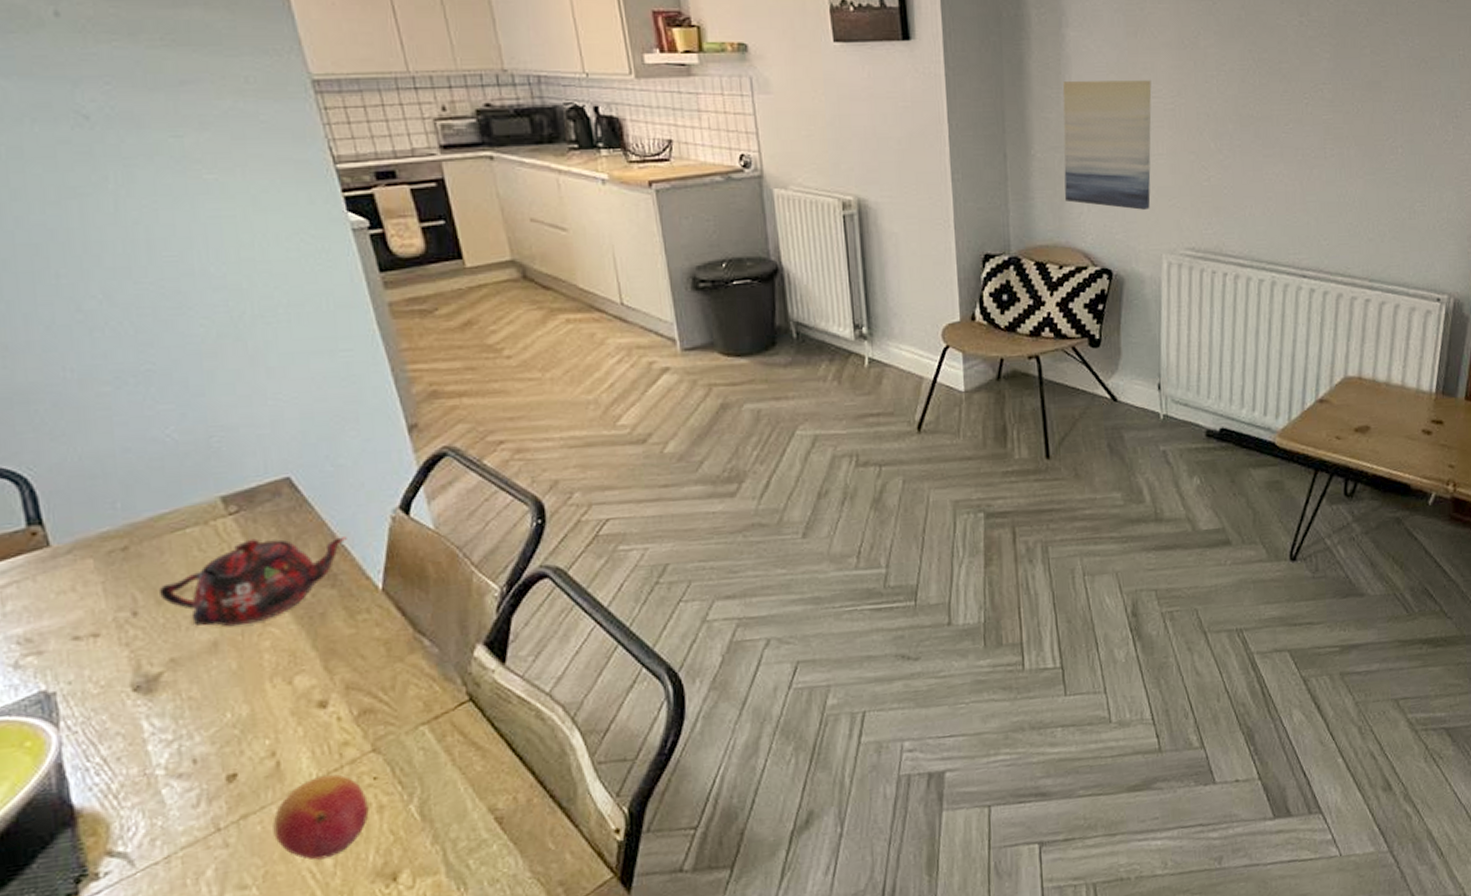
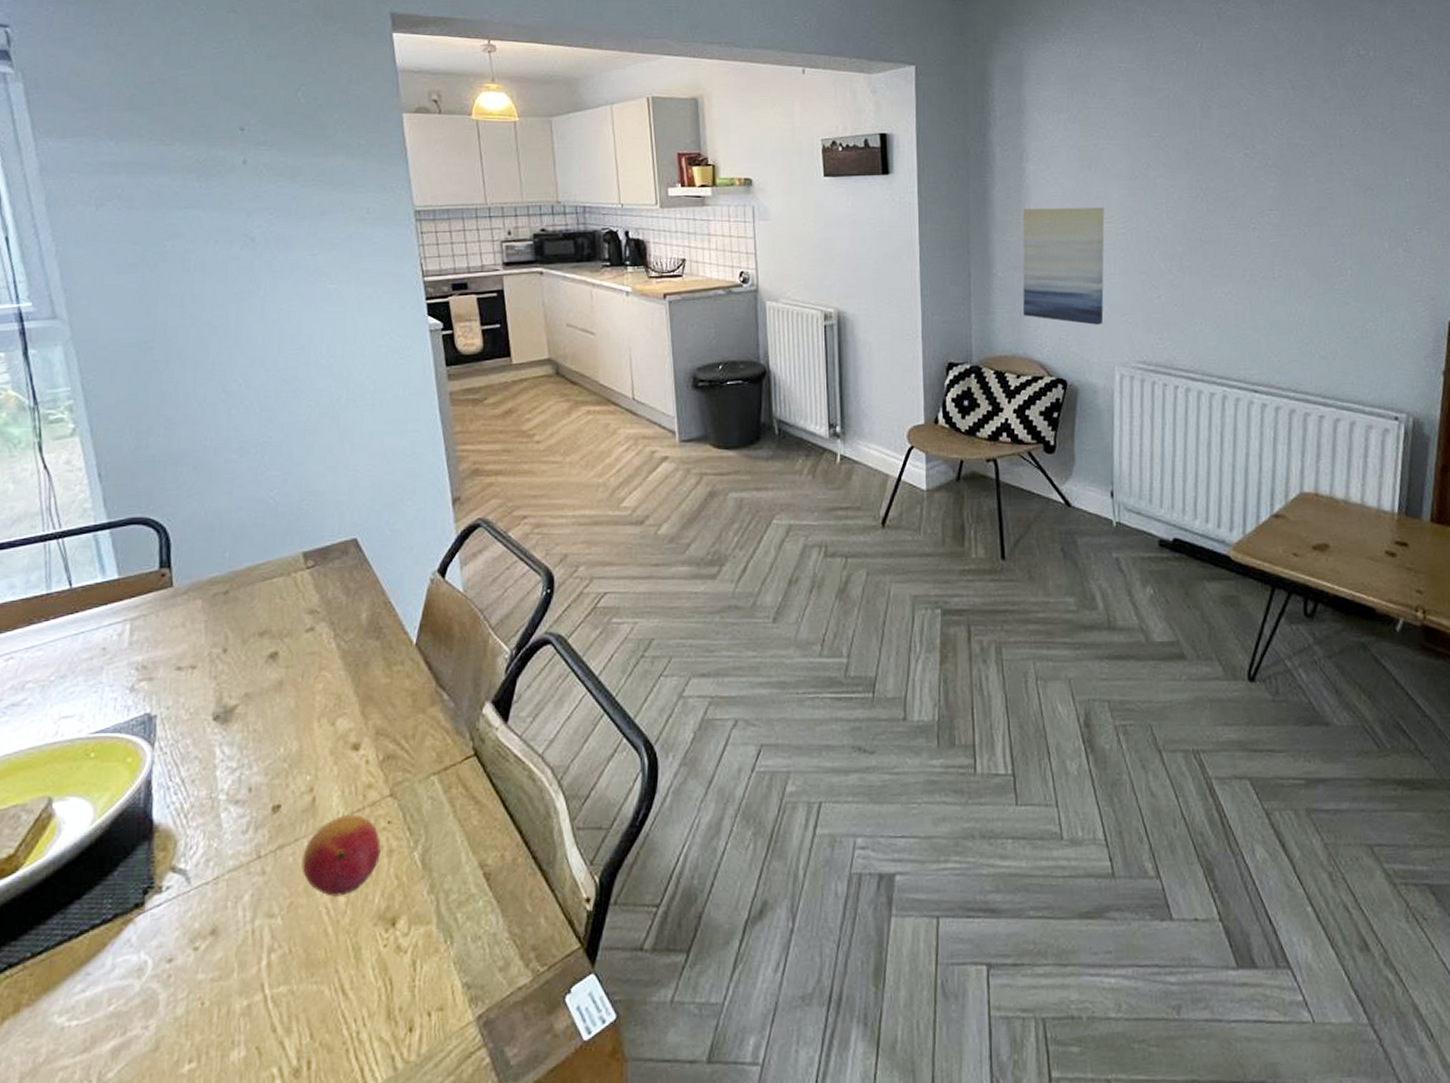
teapot: present [158,536,347,627] -> none [244,591,394,669]

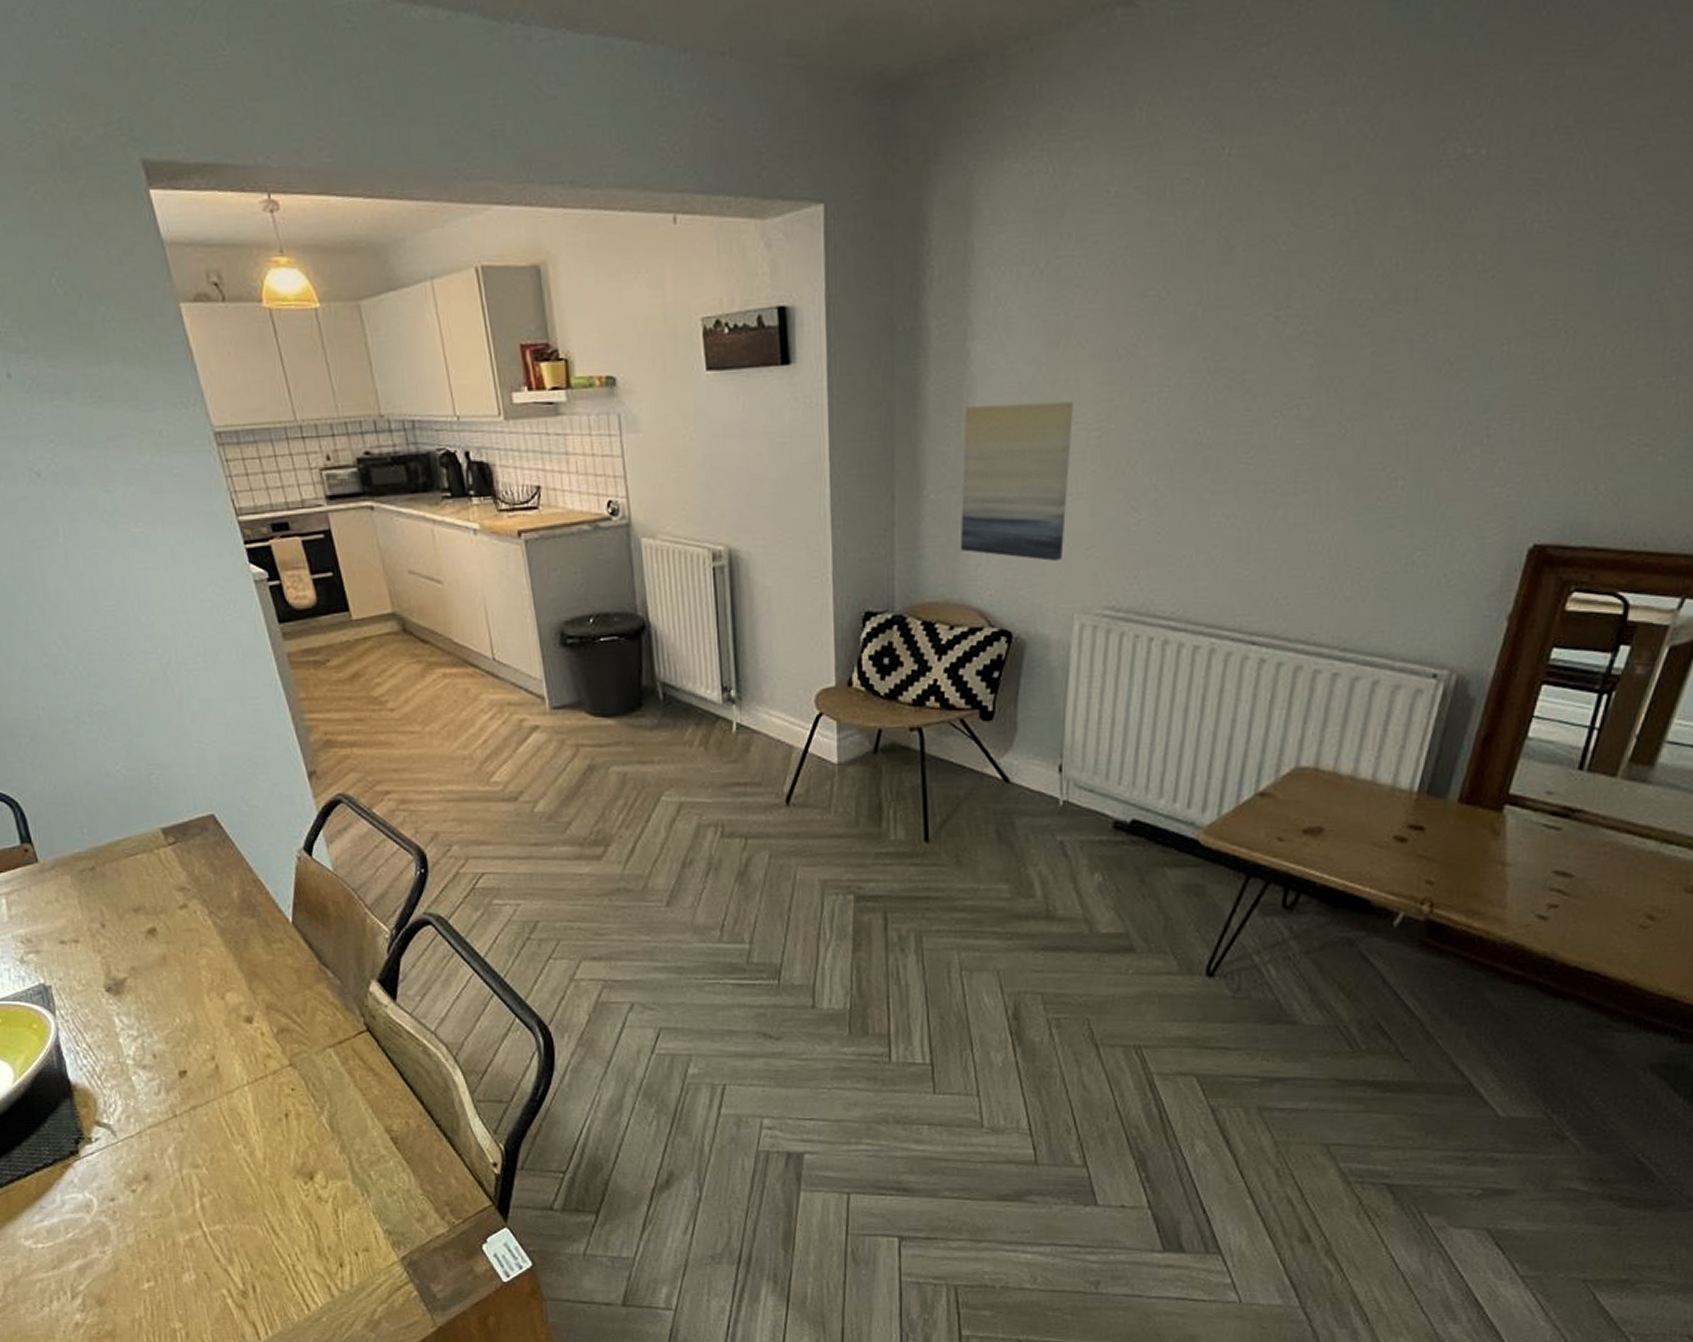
fruit: present [302,815,381,897] -> none [215,1082,289,1152]

